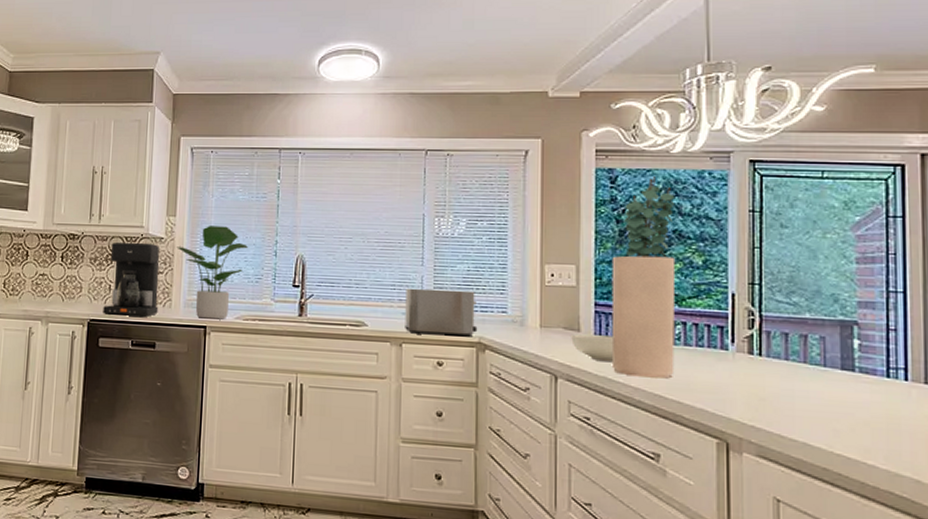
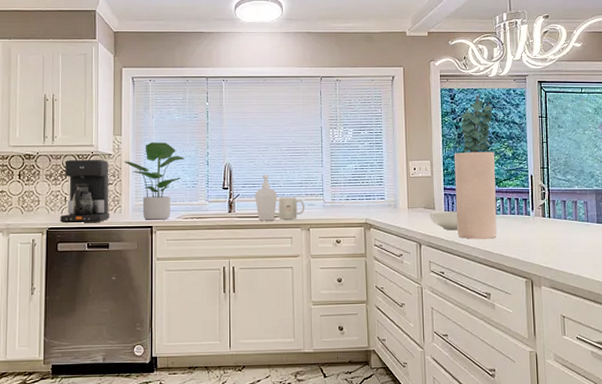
soap bottle: none [332,272,362,330] -> present [255,175,278,221]
mug: none [361,302,398,331] -> present [278,197,305,219]
toaster: present [405,288,478,337] -> none [311,184,364,220]

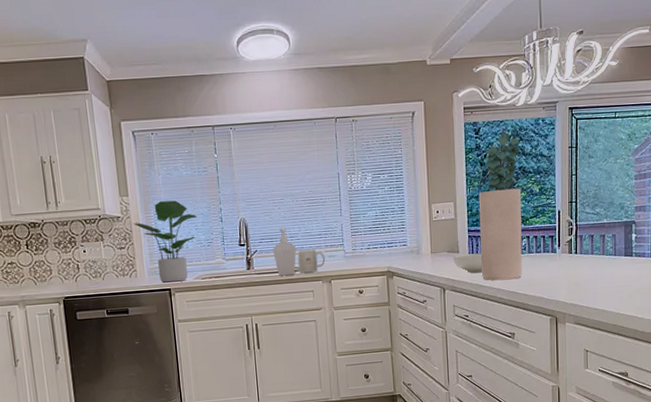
coffee maker: present [60,159,110,224] -> none [72,223,126,292]

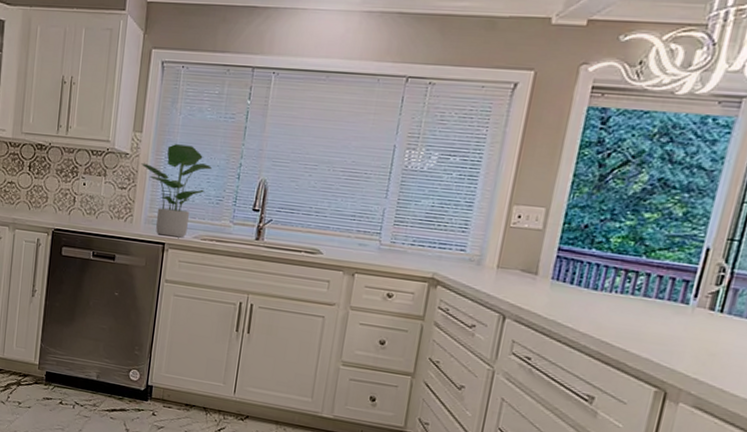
soap bottle: present [273,228,297,276] -> none [290,199,321,257]
mug: present [297,249,326,273] -> none [317,230,354,260]
bowl: present [452,253,482,273] -> none [526,276,571,308]
vase: present [478,126,523,281] -> none [562,119,670,328]

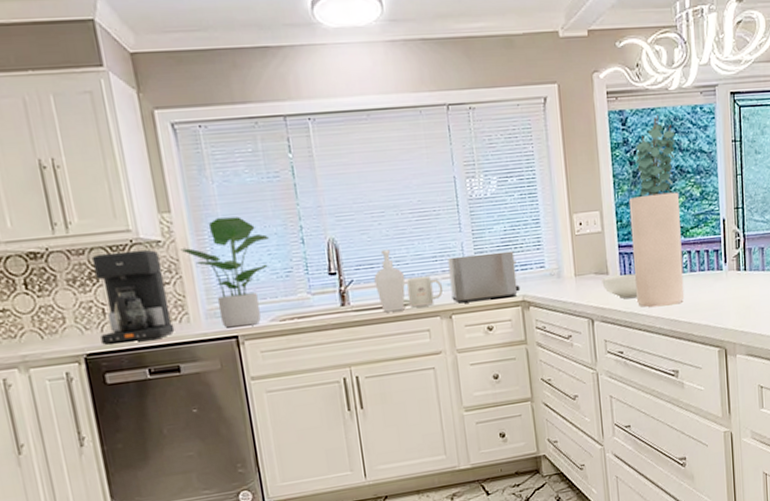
coffee maker: none [67,155,124,231] -> present [91,249,175,346]
soap bottle: none [290,199,321,257] -> present [374,249,406,313]
mug: none [317,230,354,260] -> present [406,276,444,308]
toaster: none [359,219,436,272] -> present [448,250,521,303]
bowl: none [526,276,571,308] -> present [600,274,637,299]
vase: none [562,119,670,328] -> present [628,115,685,308]

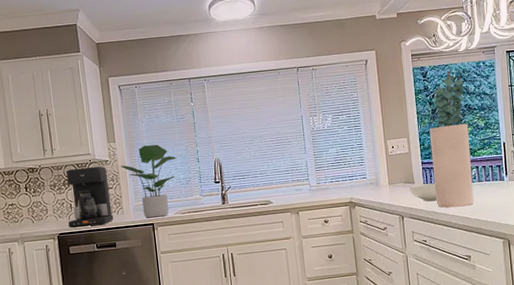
soap bottle: present [374,249,406,313] -> none [245,166,267,209]
mug: present [406,276,444,308] -> none [267,184,293,206]
toaster: present [448,250,521,303] -> none [296,166,349,203]

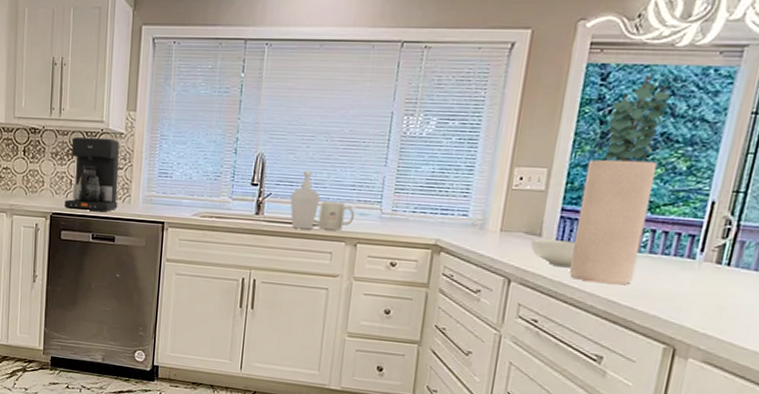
potted plant: present [120,144,177,218] -> none [136,121,209,216]
soap bottle: none [245,166,267,209] -> present [290,171,321,230]
mug: none [267,184,293,206] -> present [317,201,355,231]

